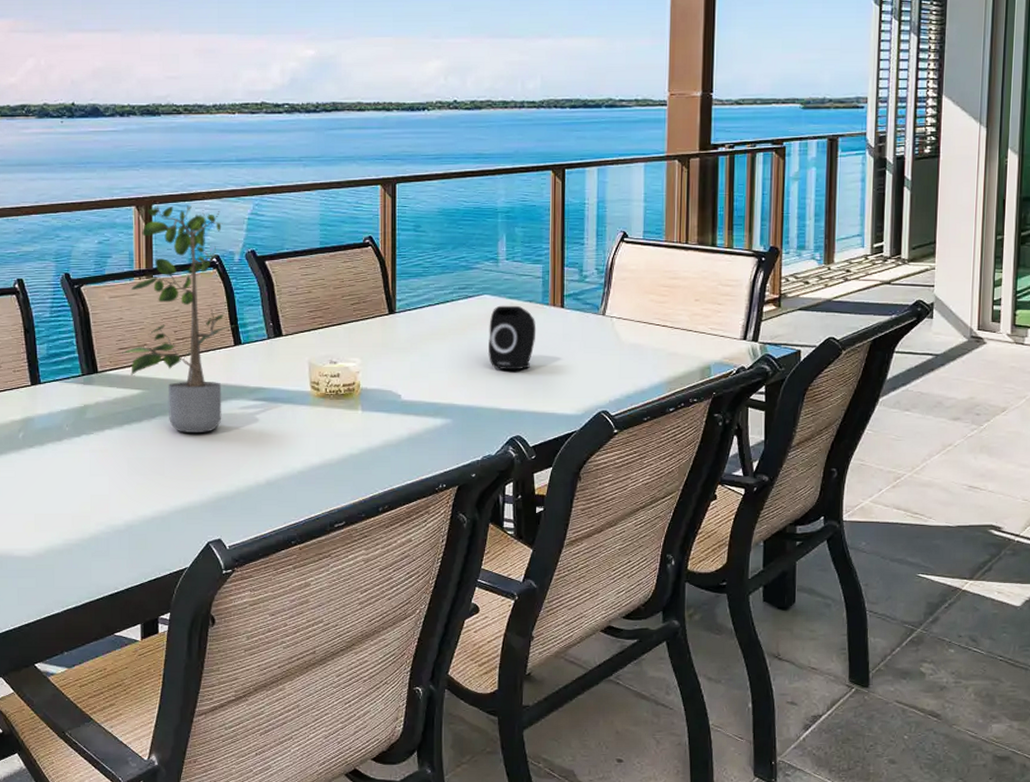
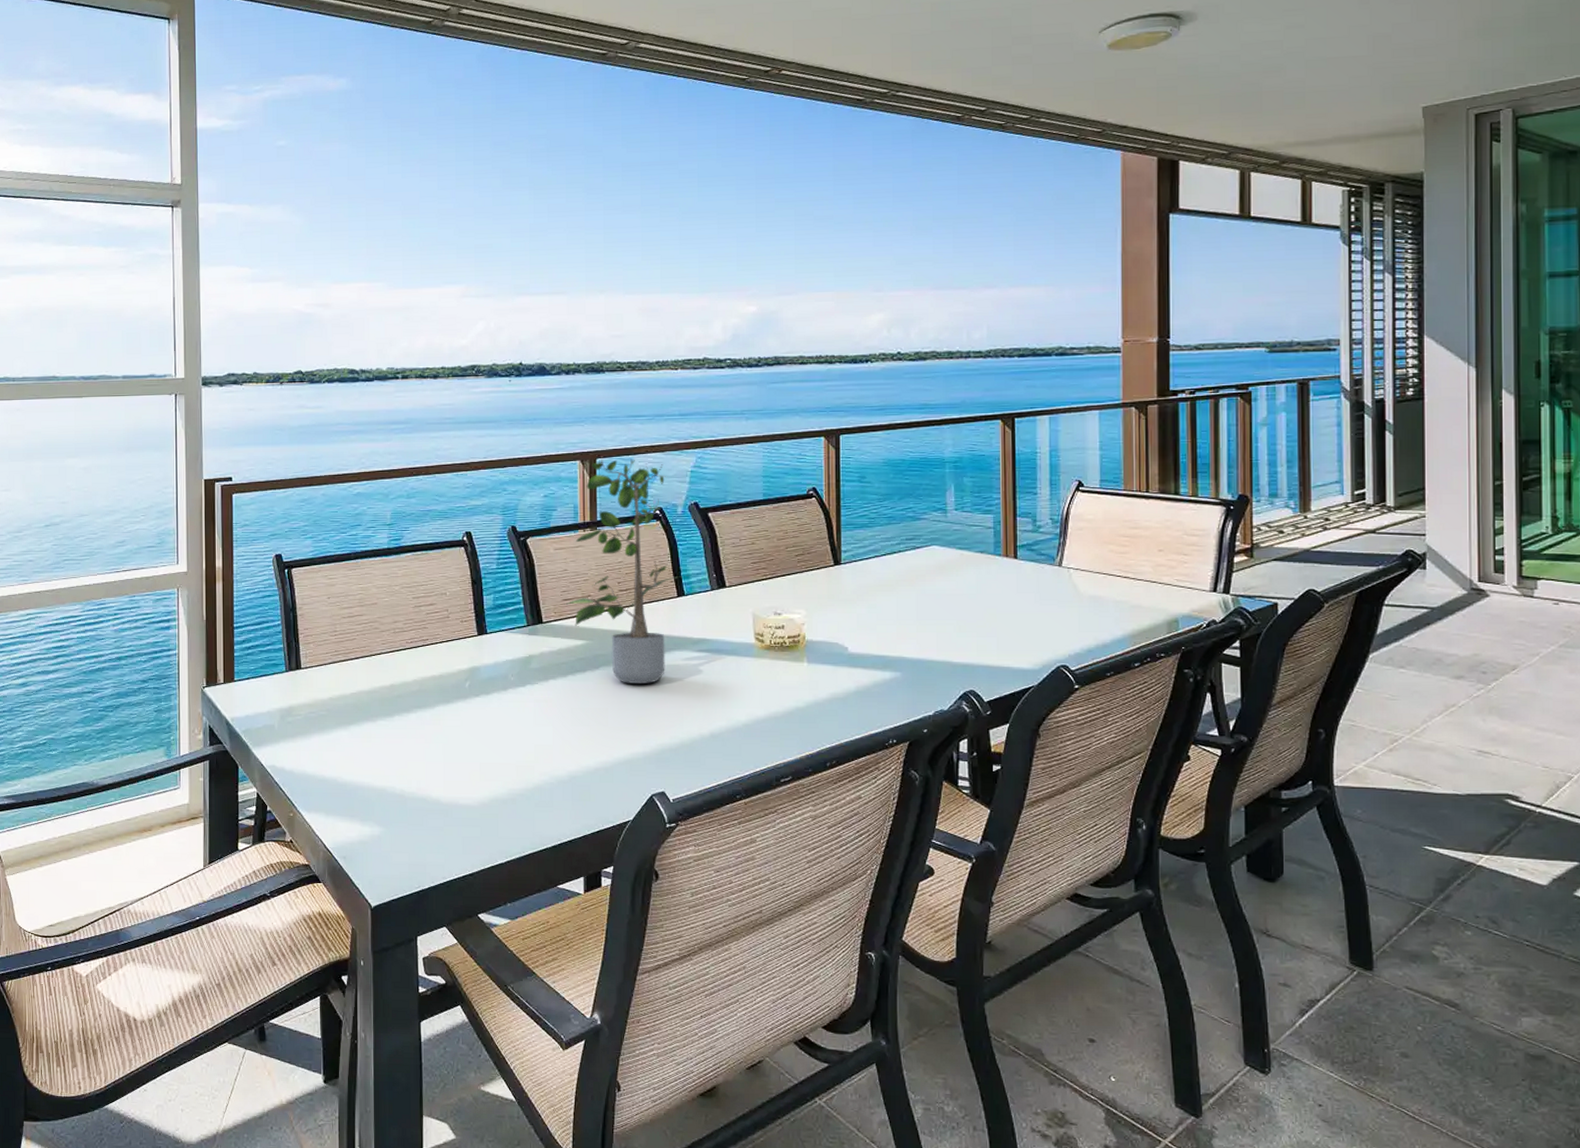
speaker: present [488,305,536,370] -> none [938,556,989,623]

